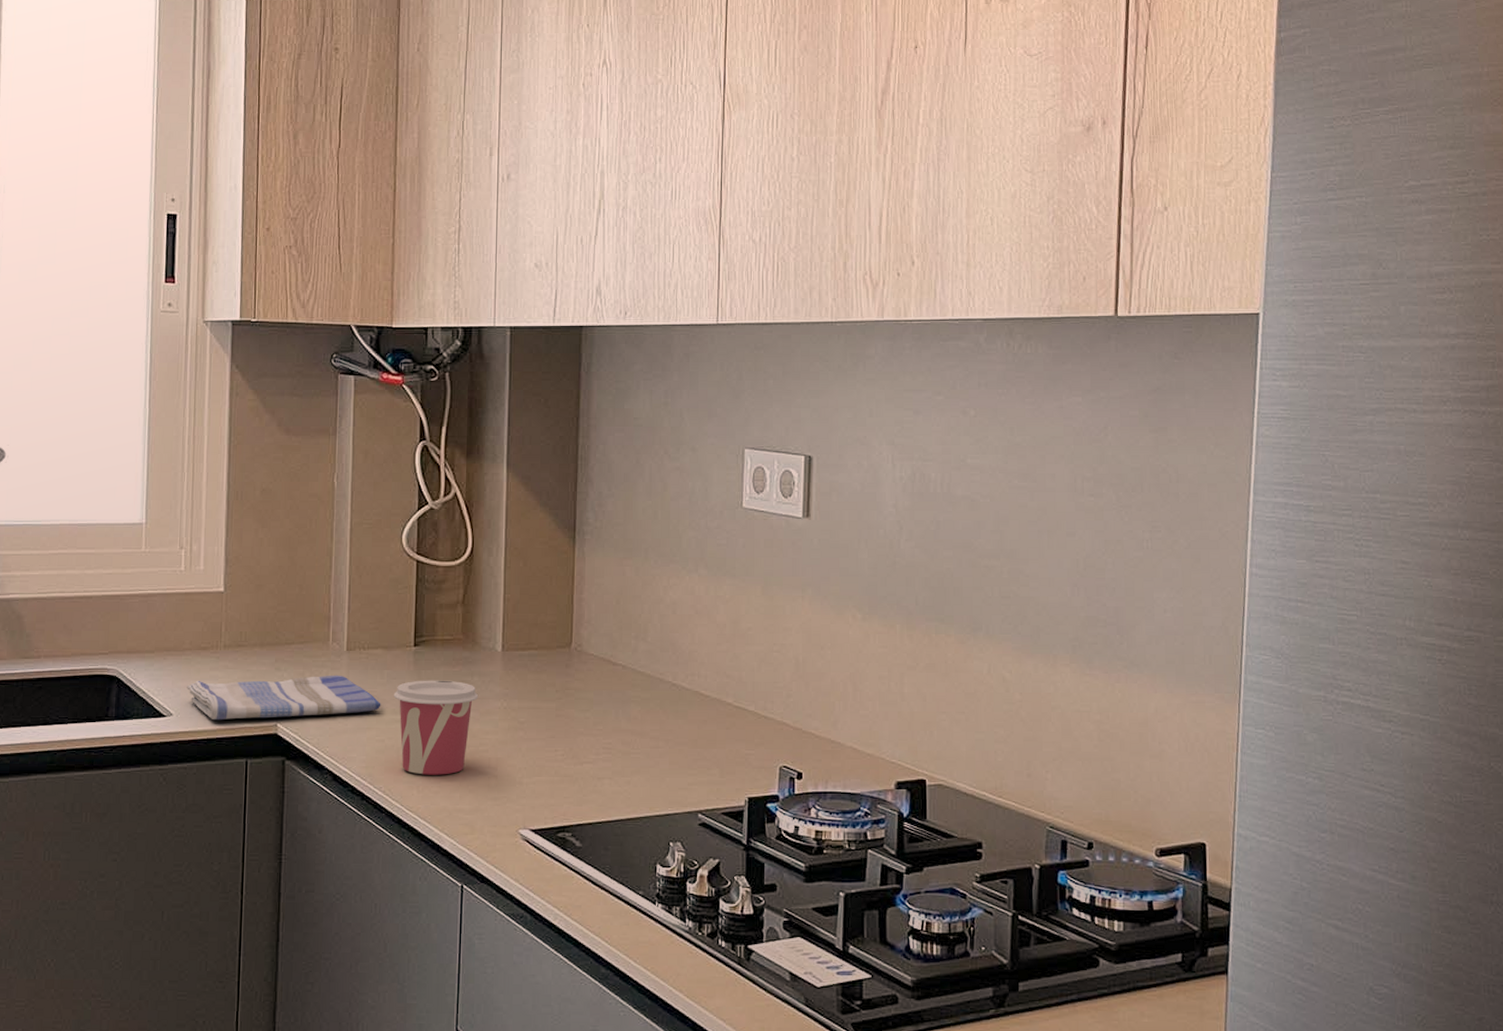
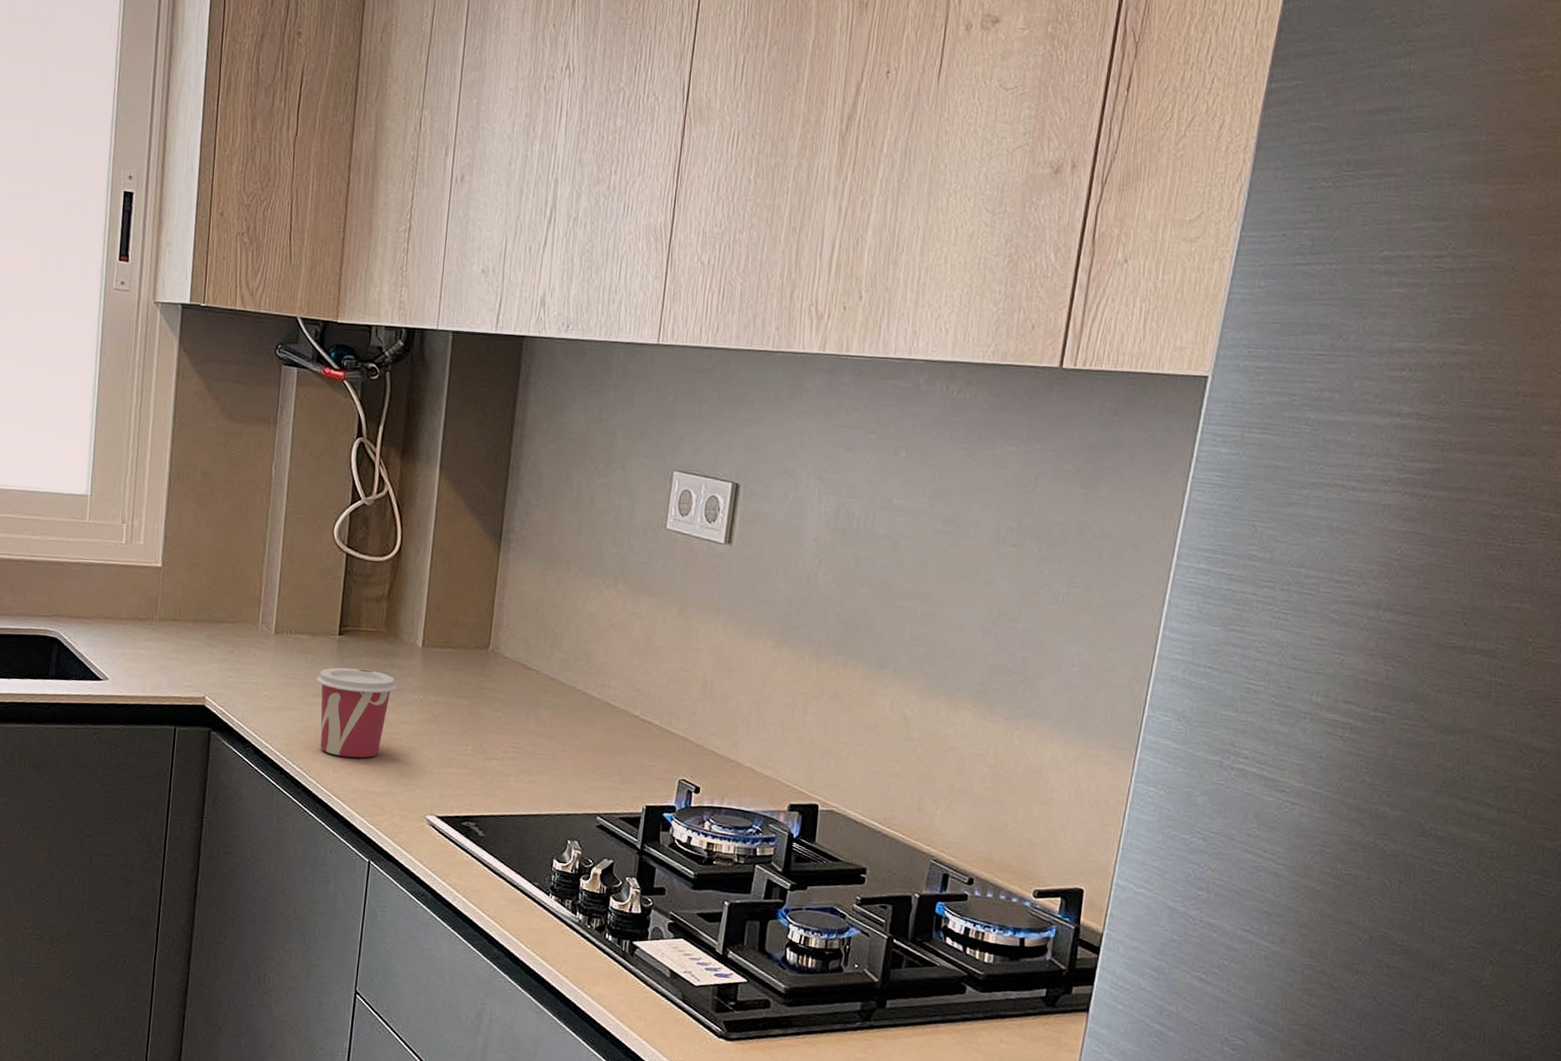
dish towel: present [187,675,381,719] -> none [122,648,304,693]

